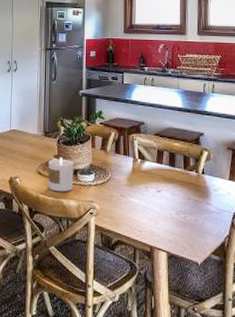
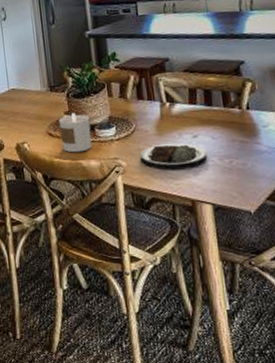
plate: none [112,194,167,216] -> present [139,143,208,168]

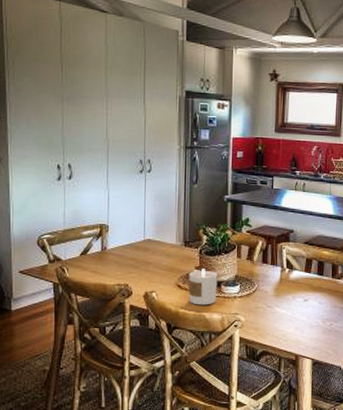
plate: present [139,143,208,168] -> none [257,304,314,326]

